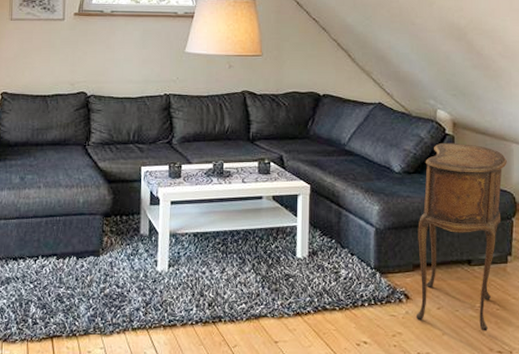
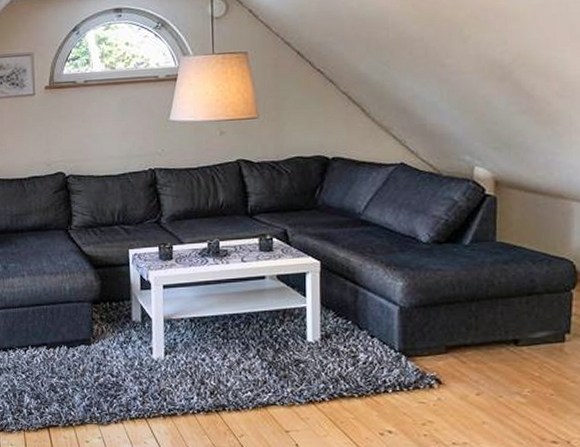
side table: present [415,142,507,331] -> none [450,204,565,419]

